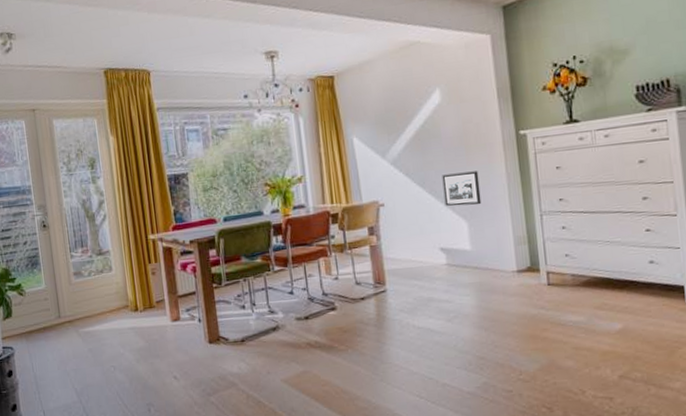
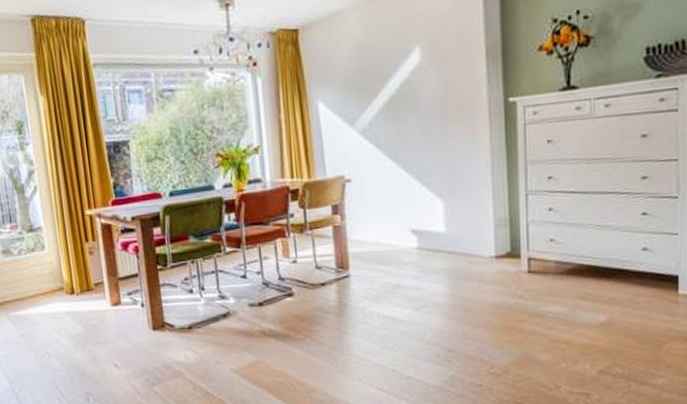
picture frame: present [442,171,482,206] -> none [417,143,461,183]

